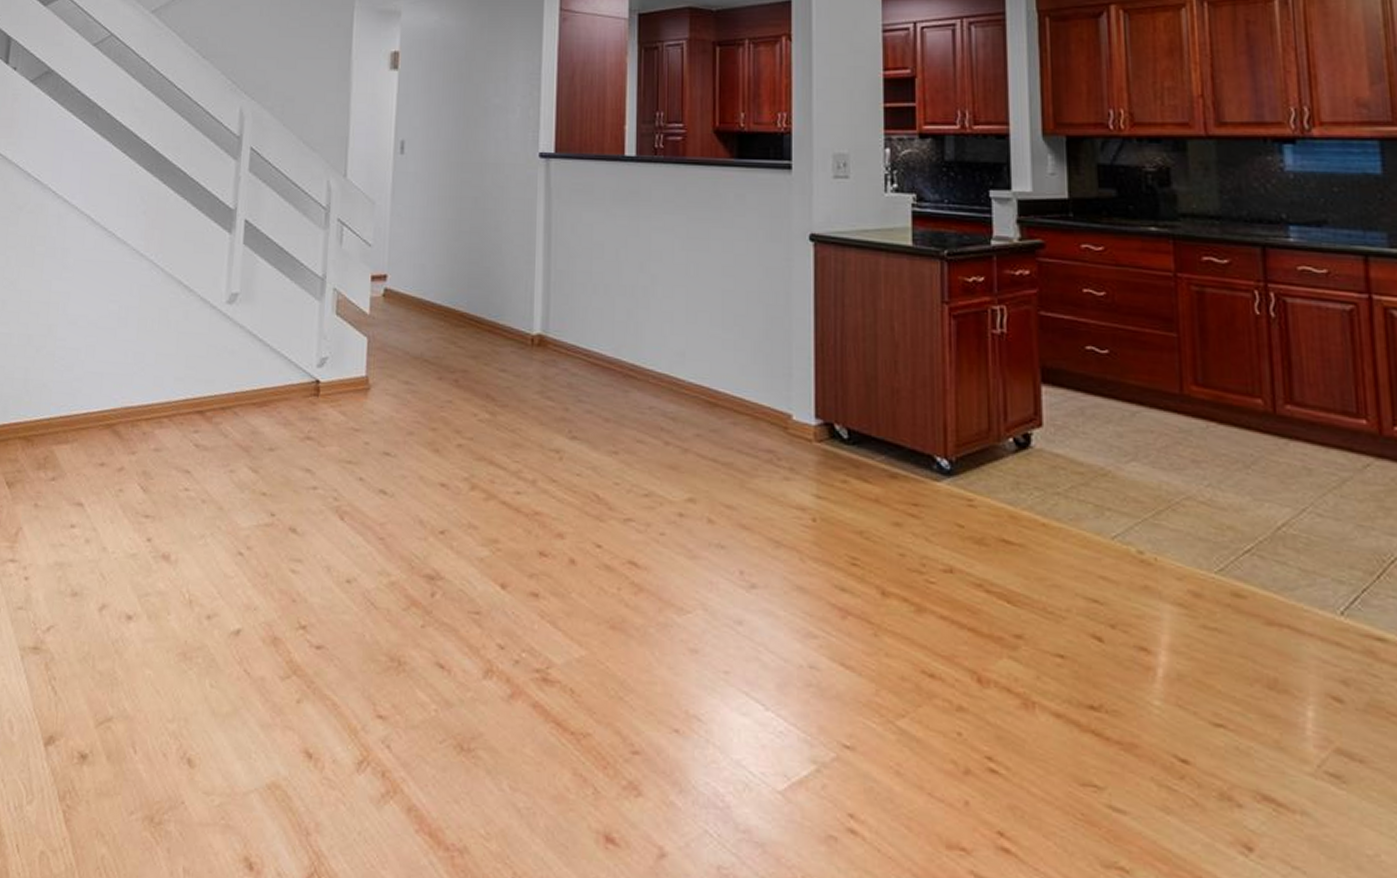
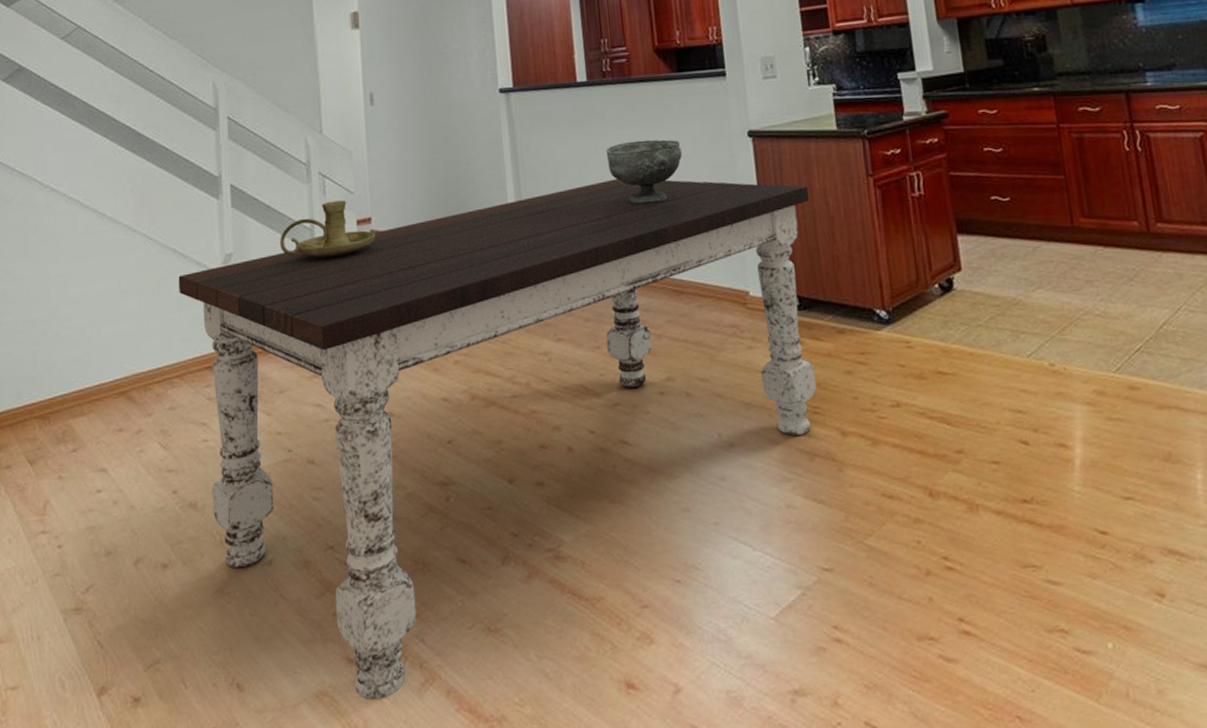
dining table: none [179,268,873,804] -> present [178,178,817,700]
candle holder: none [288,251,390,312] -> present [280,200,376,258]
decorative bowl: none [648,228,732,300] -> present [606,139,682,204]

